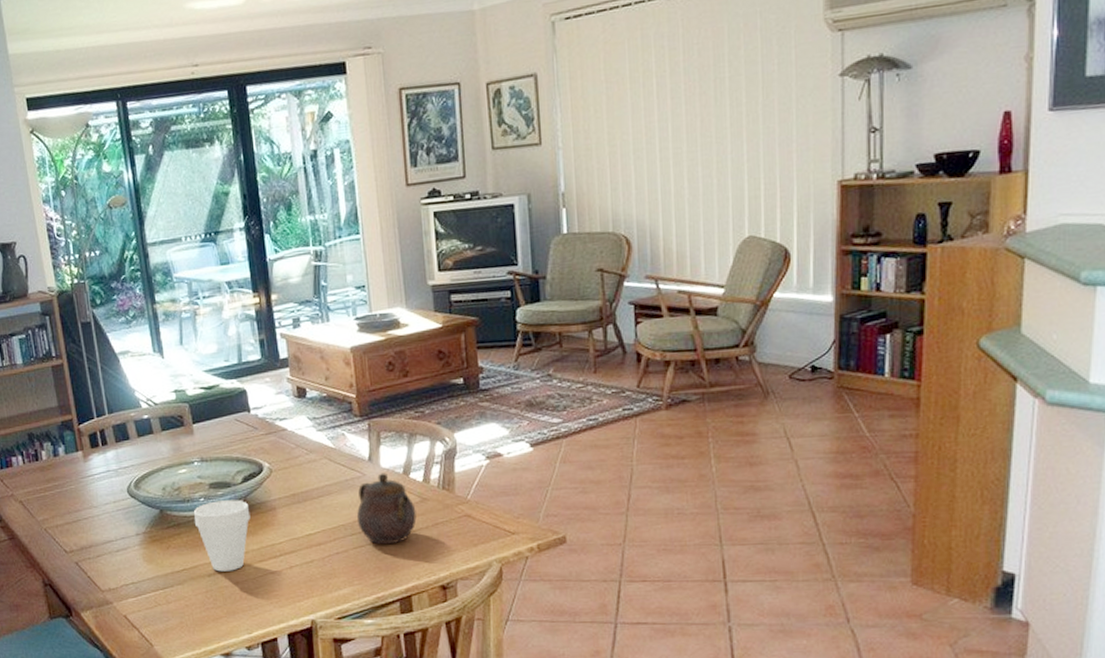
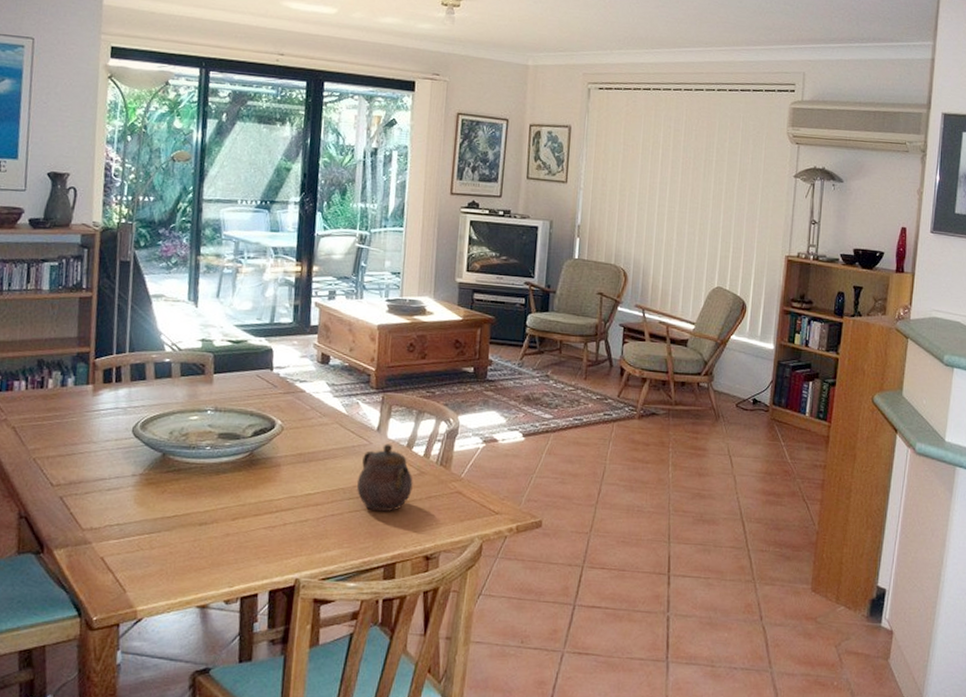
cup: present [193,500,251,572] -> none [195,451,254,522]

